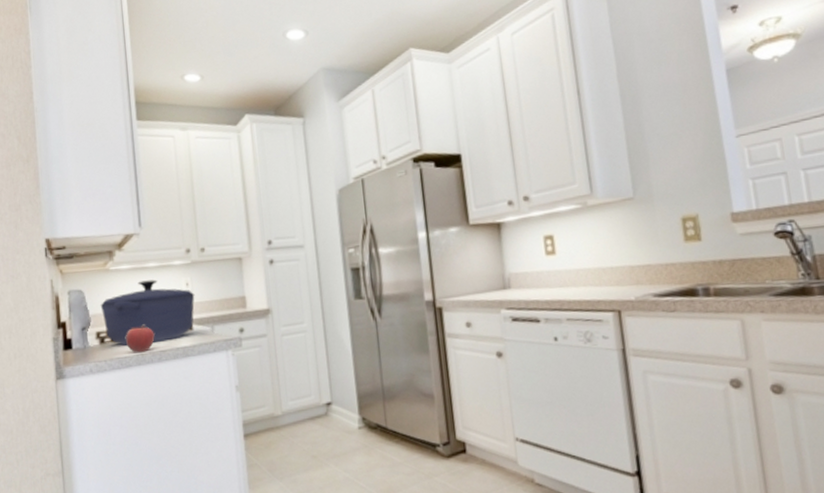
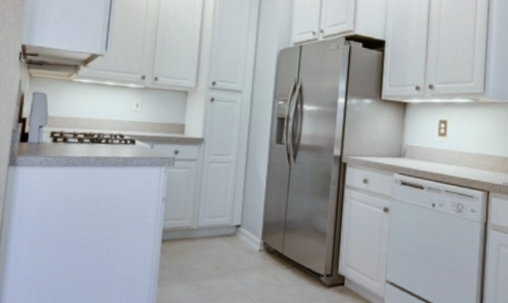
cooking pot: present [100,279,195,346] -> none [59,95,142,150]
fruit: present [126,324,155,353] -> none [76,132,102,156]

